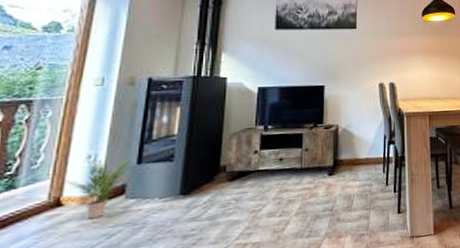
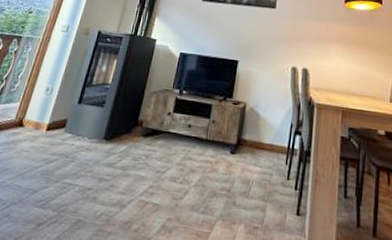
potted plant: present [61,159,131,220] -> none [26,92,75,144]

